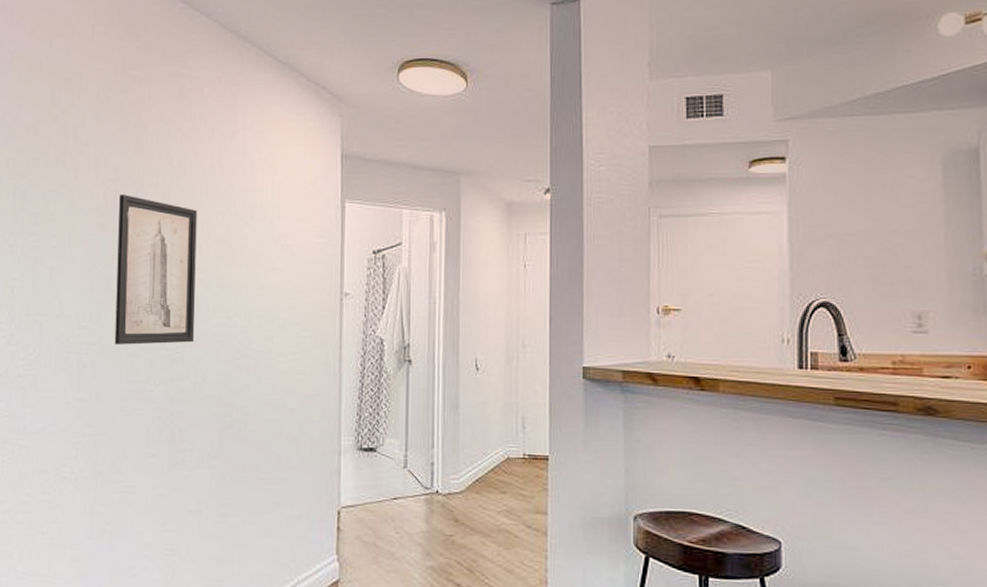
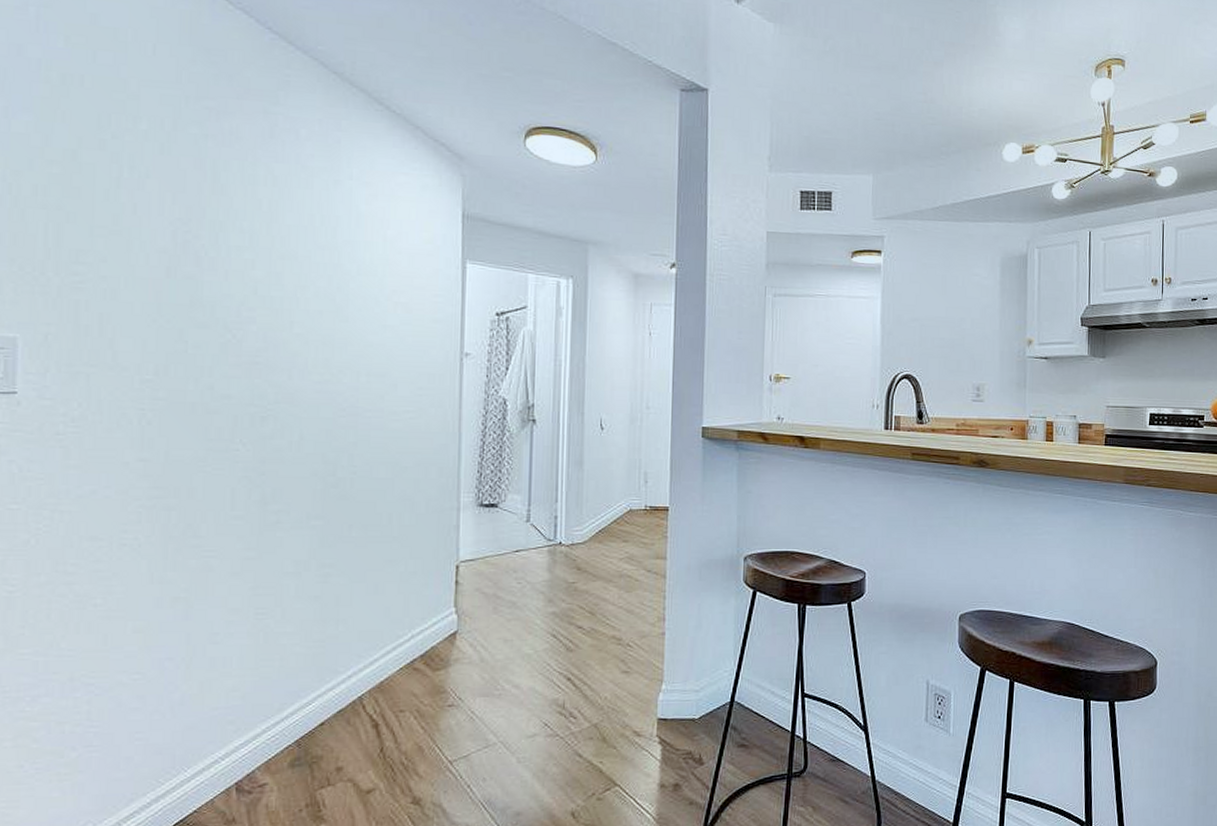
wall art: present [114,194,197,345] -> none [188,237,293,401]

